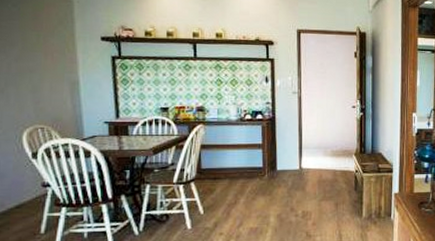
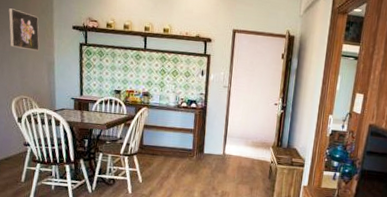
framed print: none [13,21,58,70] -> present [8,8,40,51]

